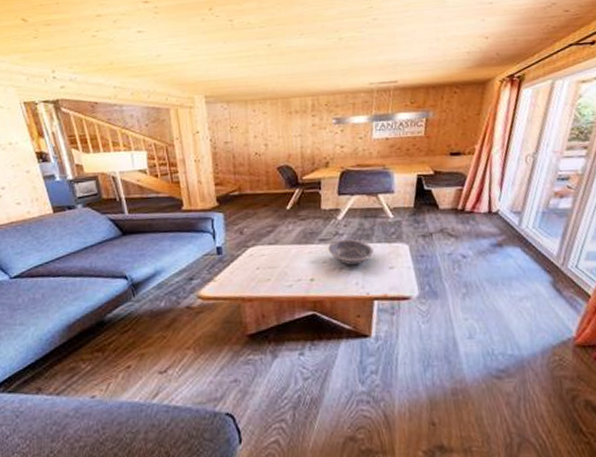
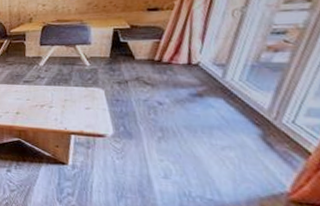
bowl: present [328,239,374,266] -> none [31,82,71,104]

